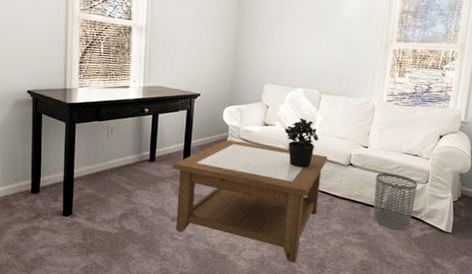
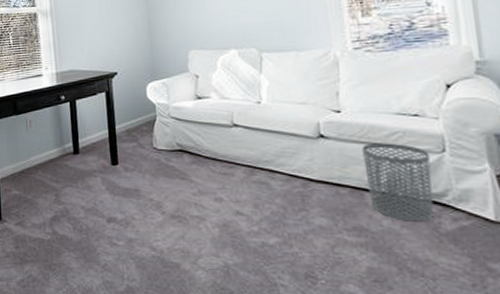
coffee table: present [172,139,328,263] -> none [99,120,289,273]
potted plant: present [284,118,319,168] -> none [222,84,270,147]

